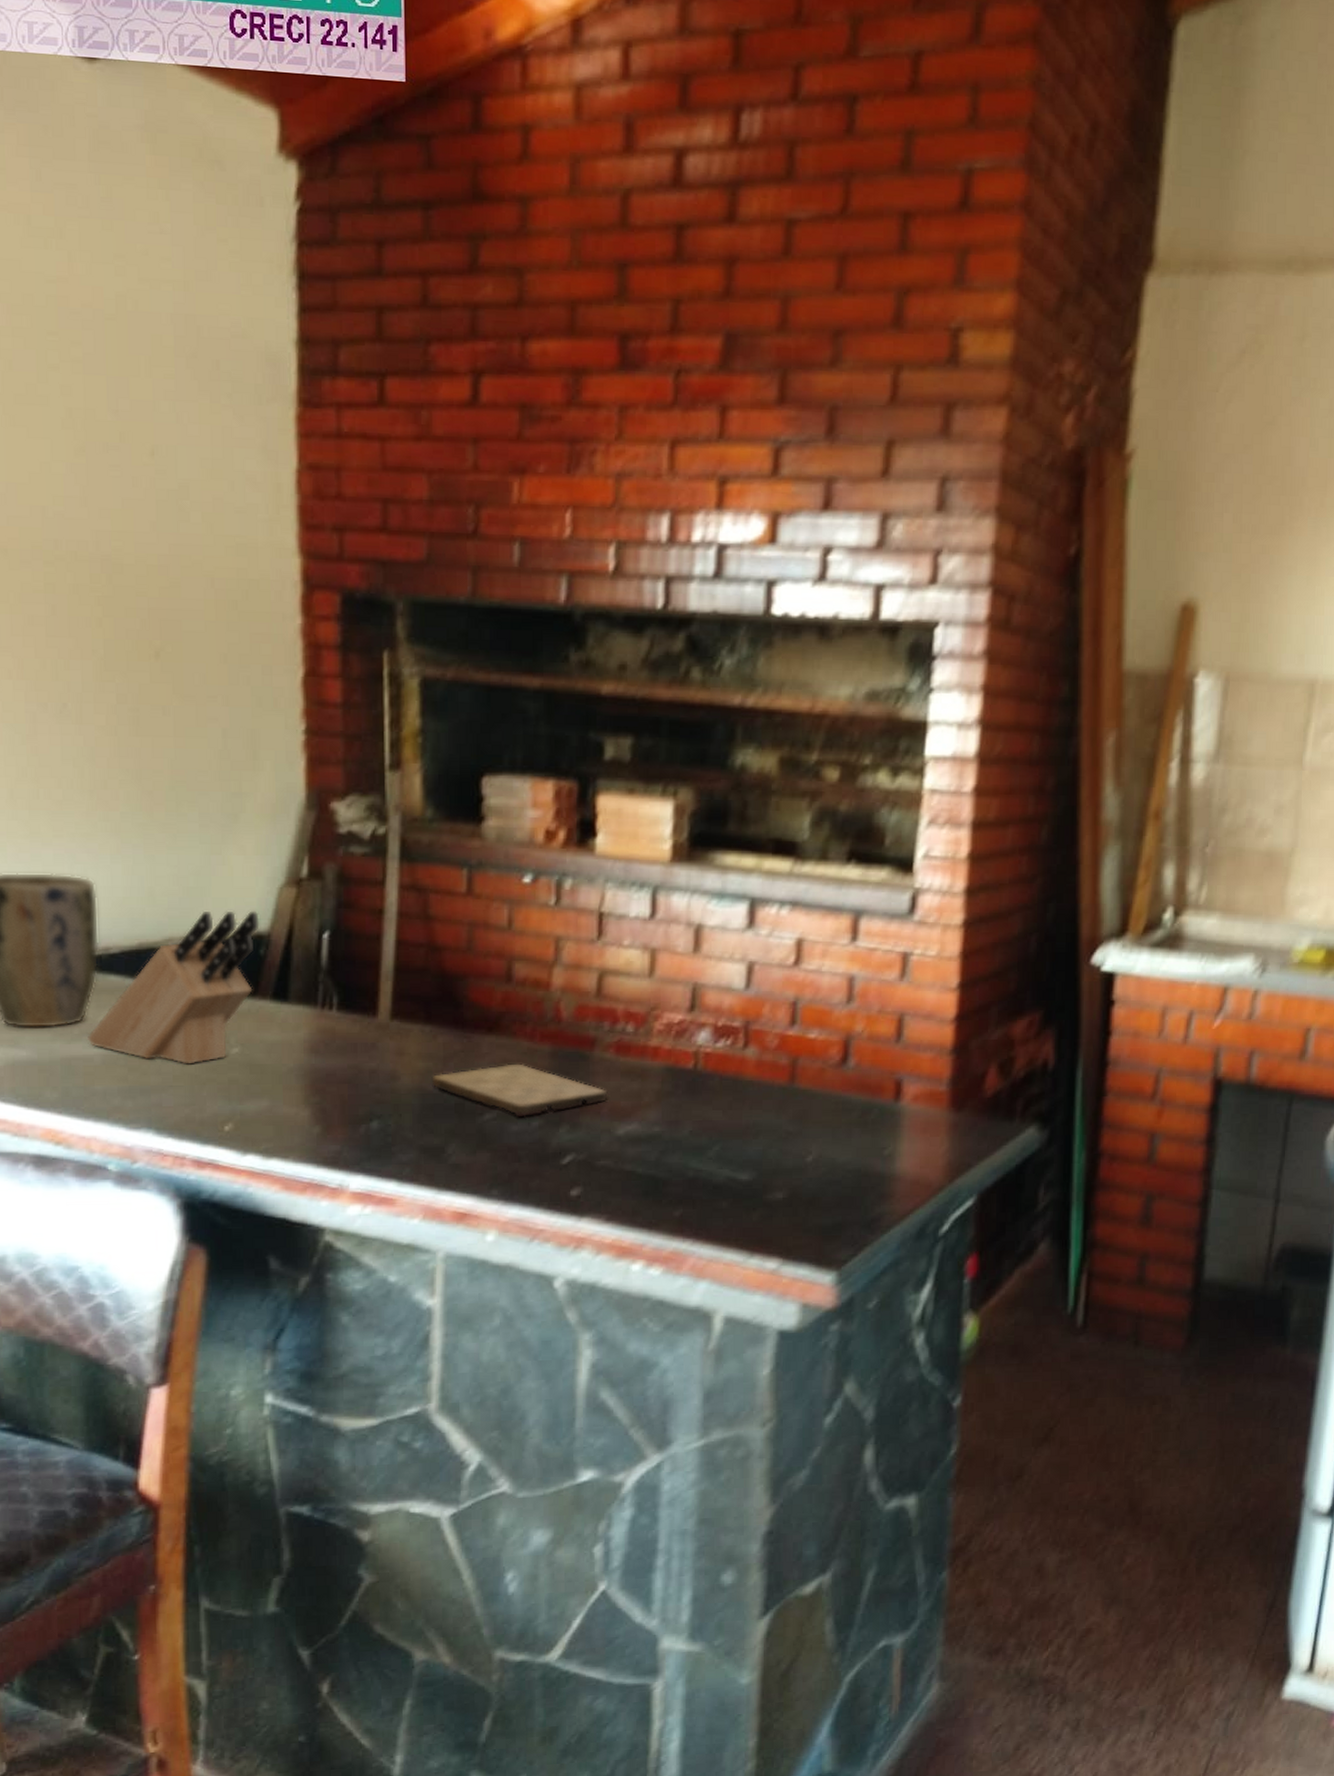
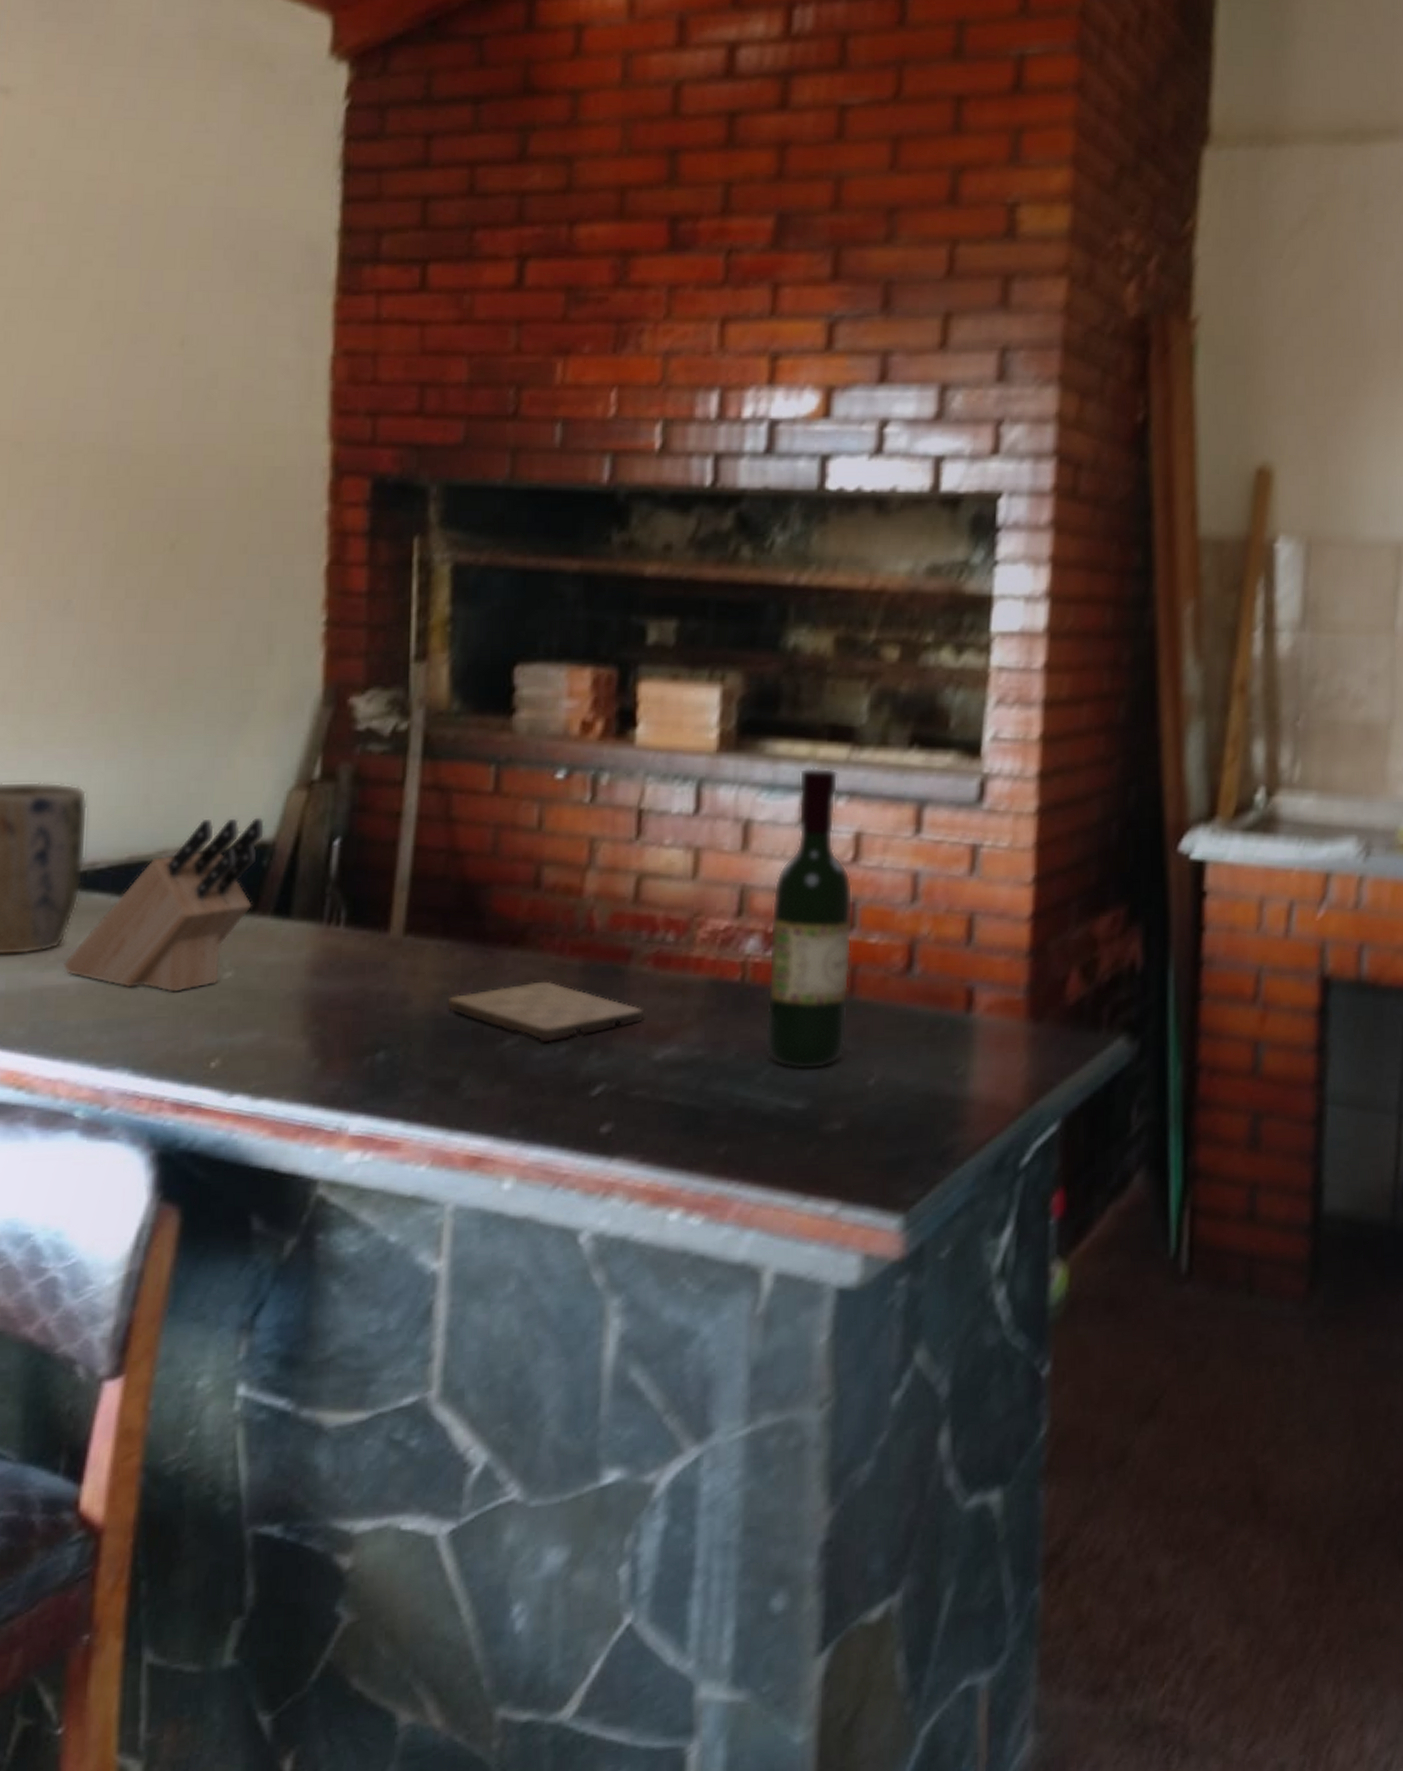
wine bottle: none [715,879,795,1147] -> present [764,767,853,1070]

